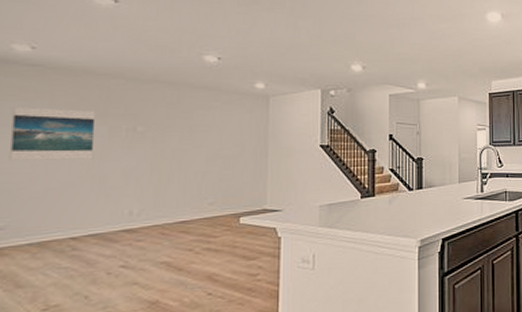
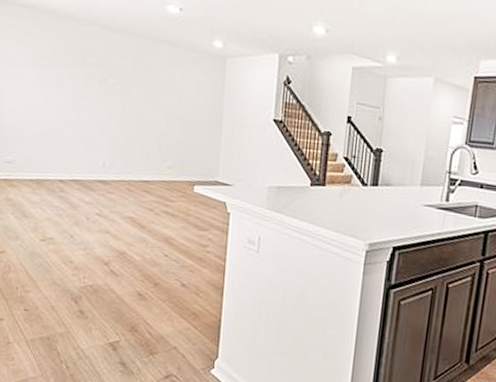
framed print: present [8,106,96,161] -> none [13,47,76,107]

